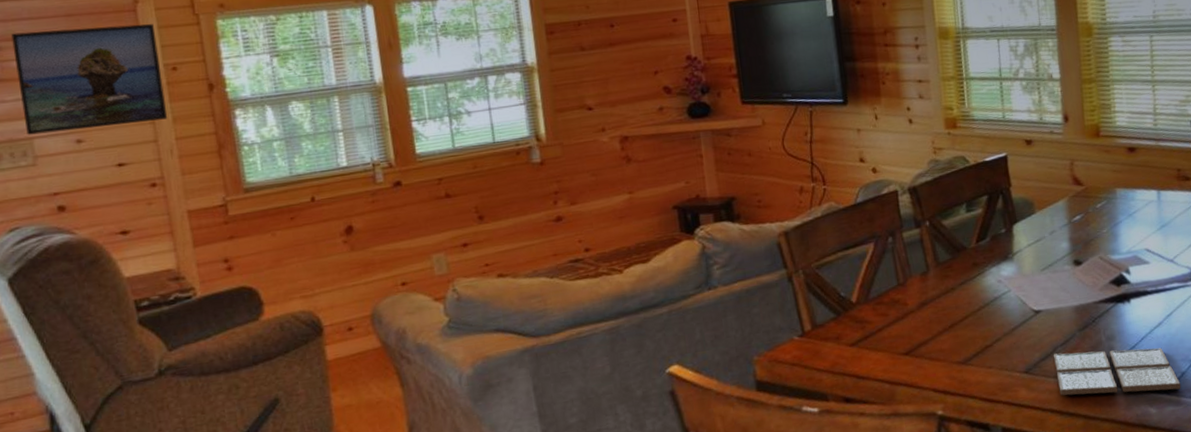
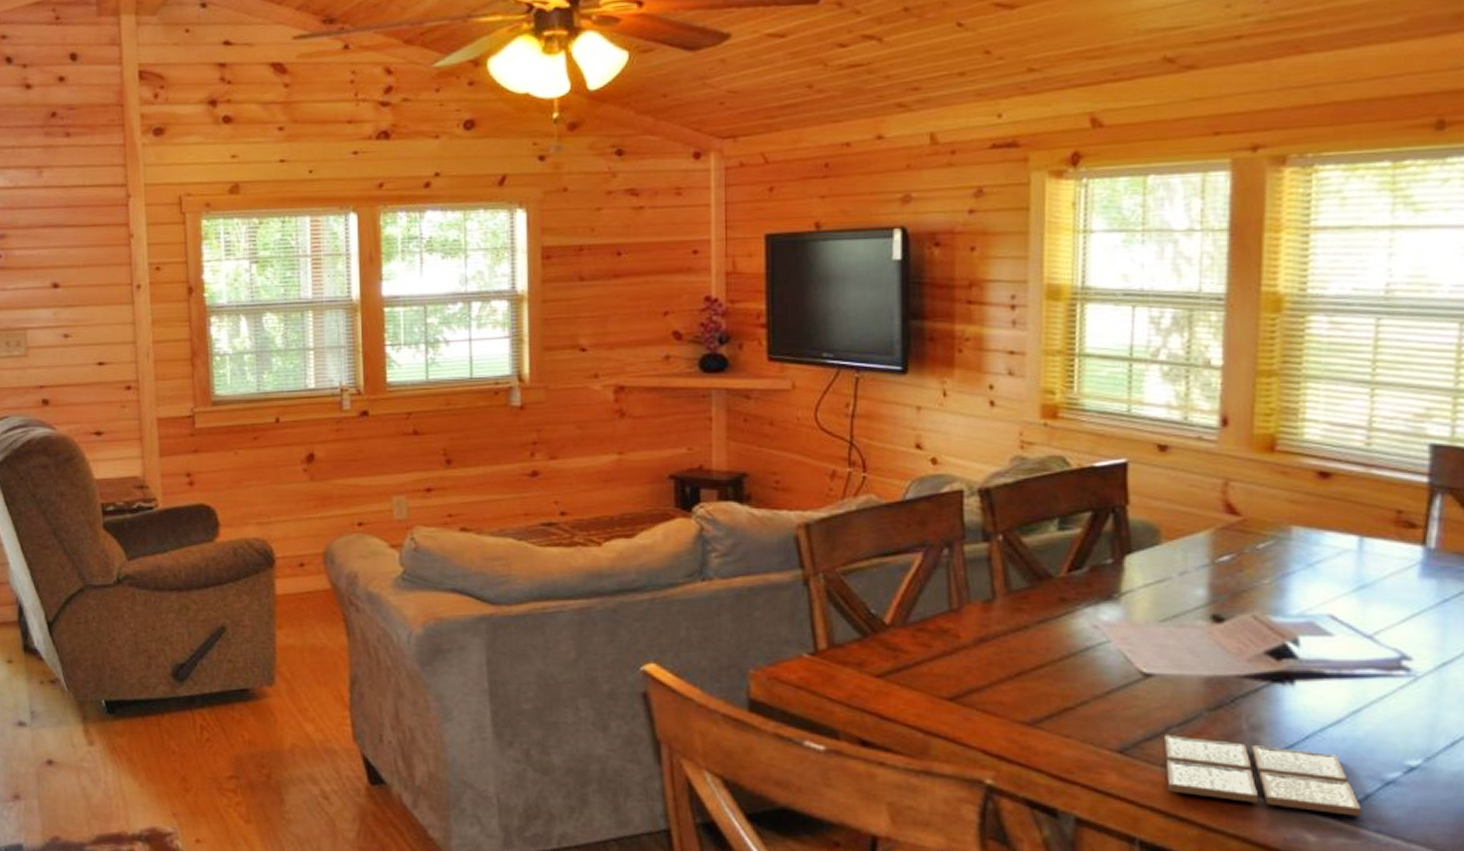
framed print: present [11,24,168,135] -> none [17,219,148,325]

